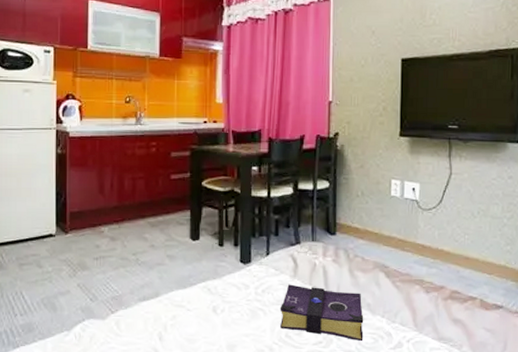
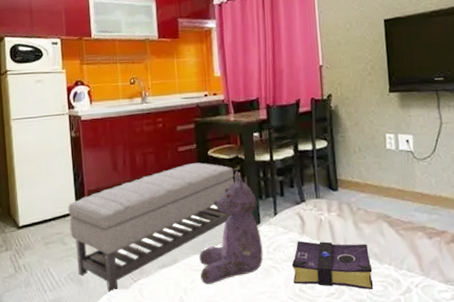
ottoman: none [47,193,228,321] -> present [68,163,234,292]
stuffed animal: none [183,205,251,322] -> present [199,170,263,285]

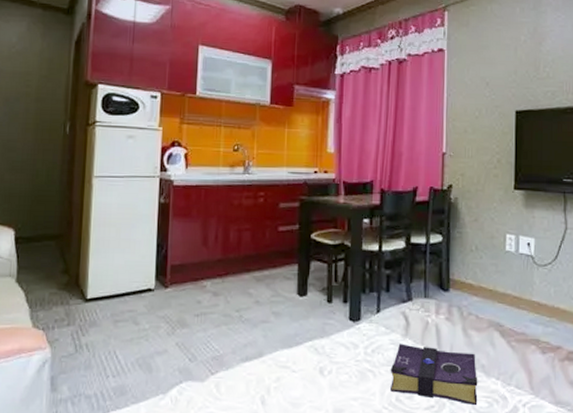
ottoman: present [68,163,234,292] -> none [145,246,338,383]
stuffed animal: present [199,170,263,285] -> none [287,259,360,384]

